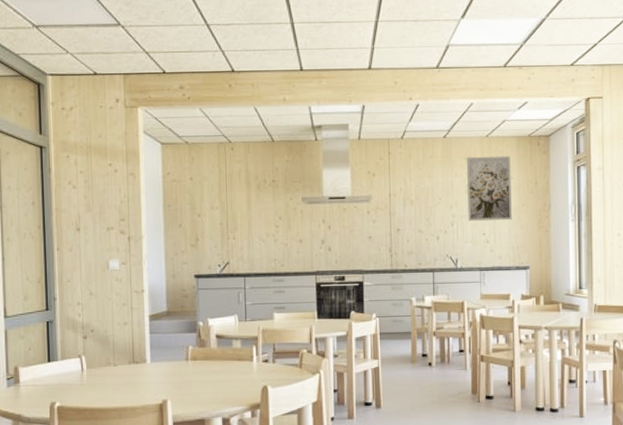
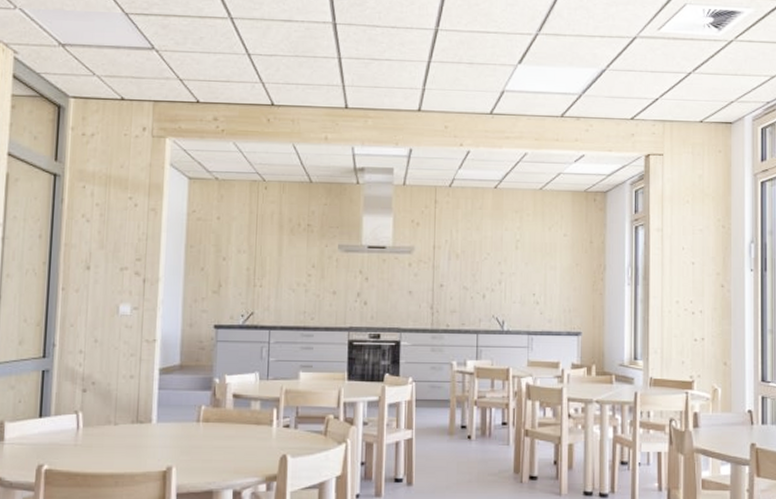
wall art: present [466,155,513,222] -> none [517,210,565,281]

